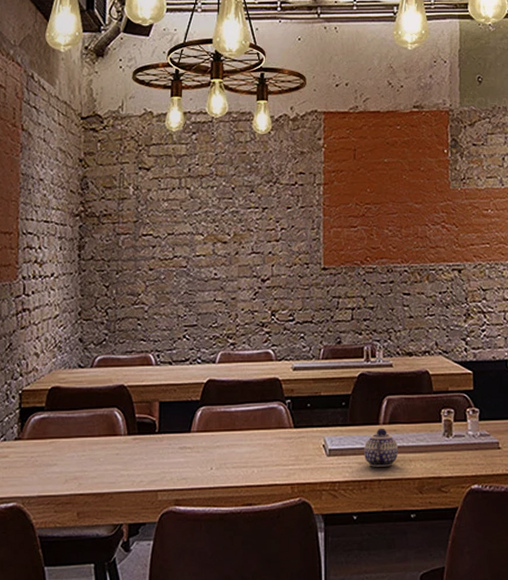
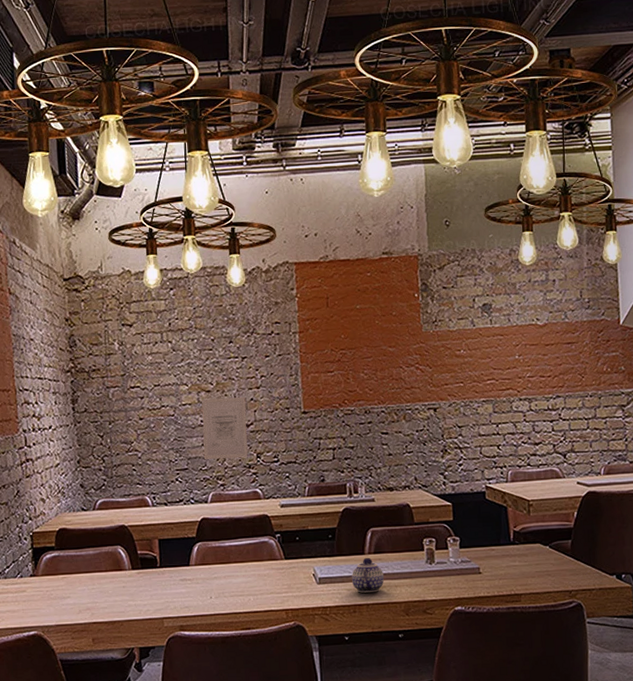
wall art: none [215,249,263,317] -> present [202,396,248,460]

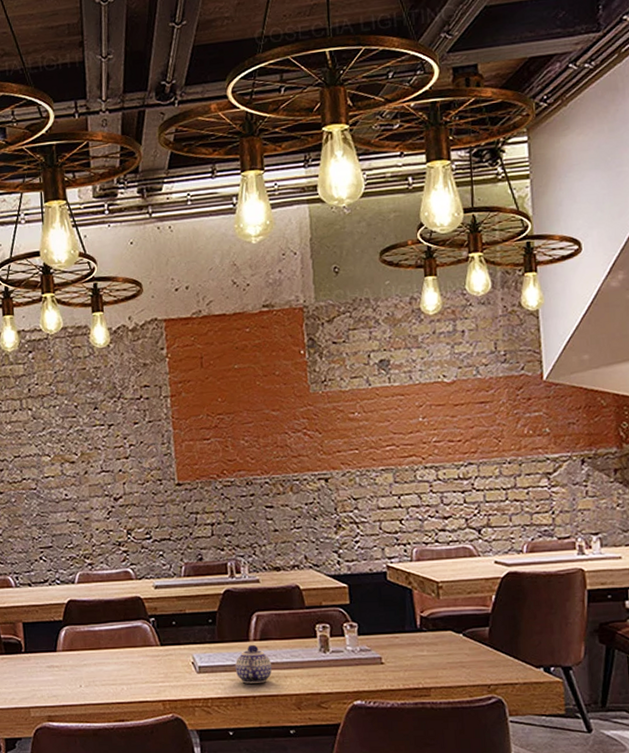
wall art: present [202,396,248,460] -> none [66,467,118,537]

